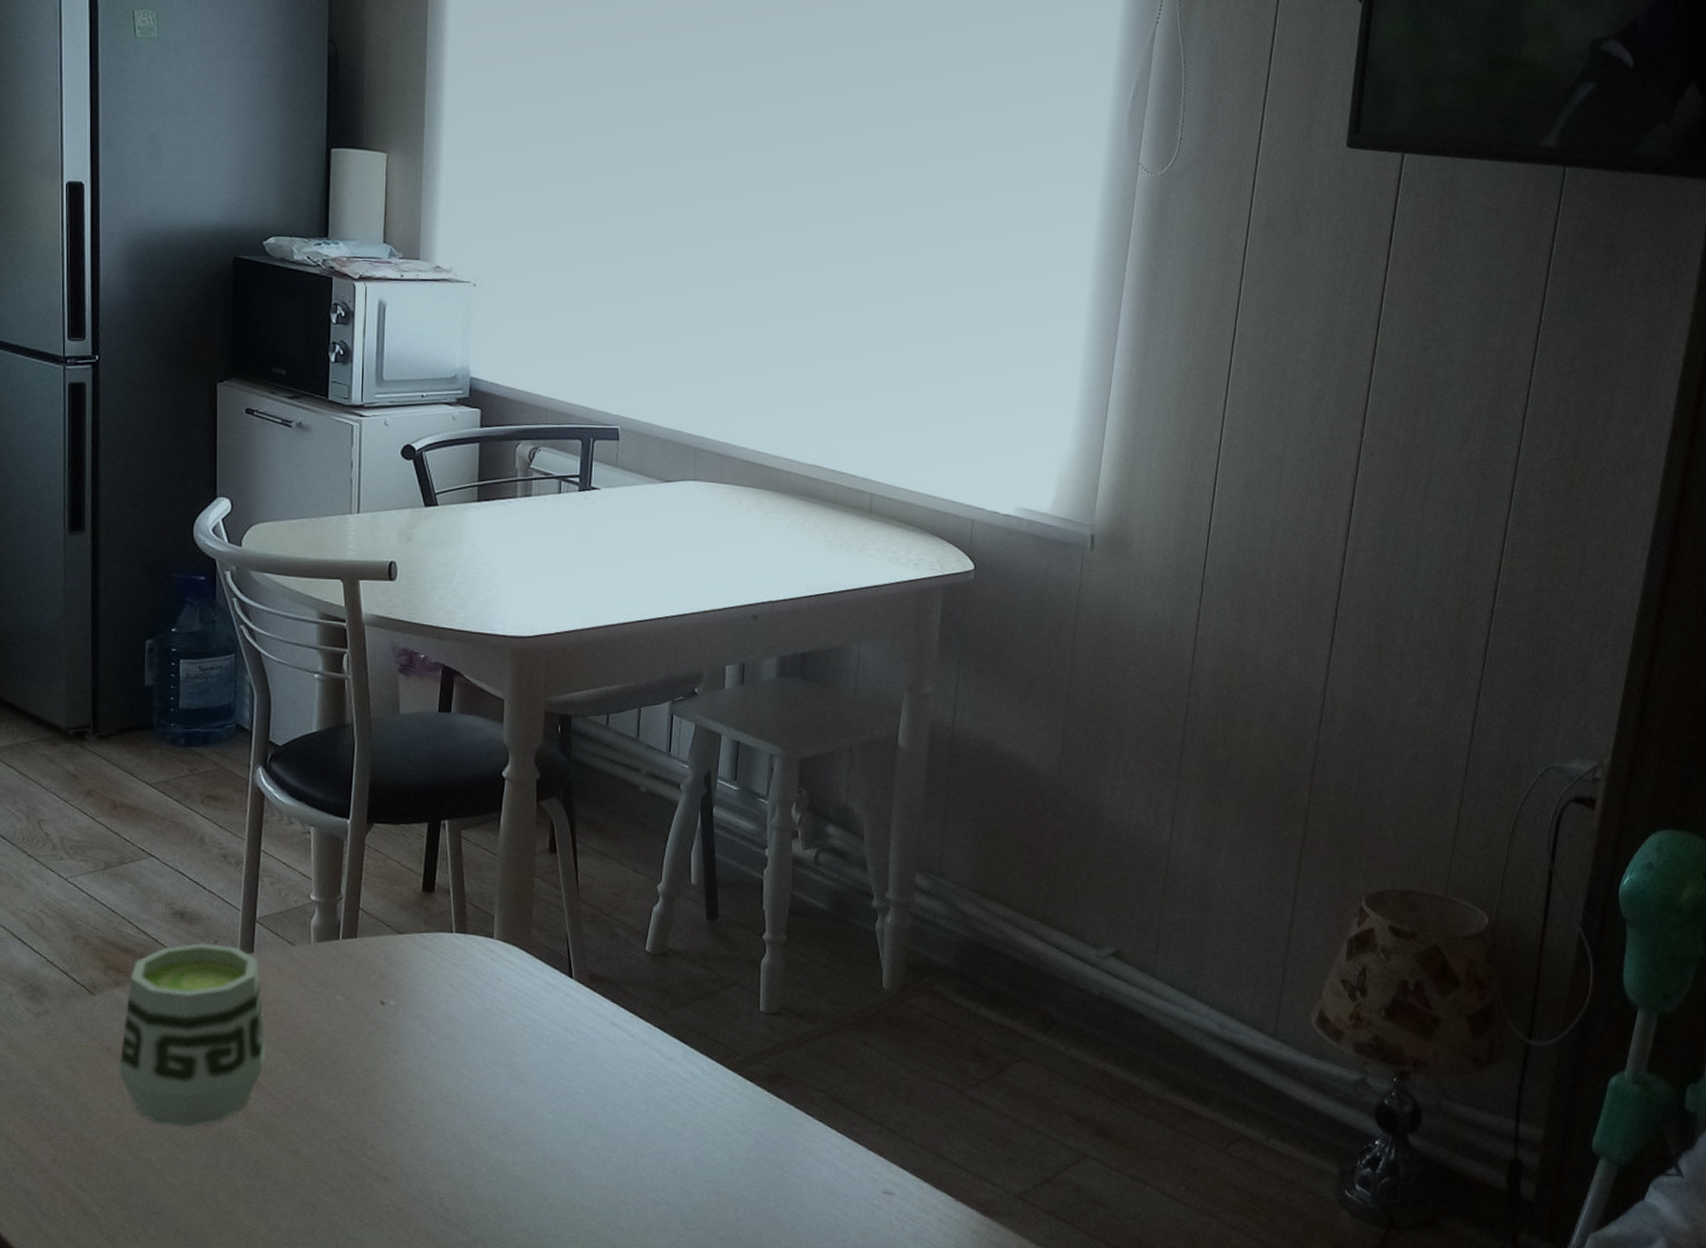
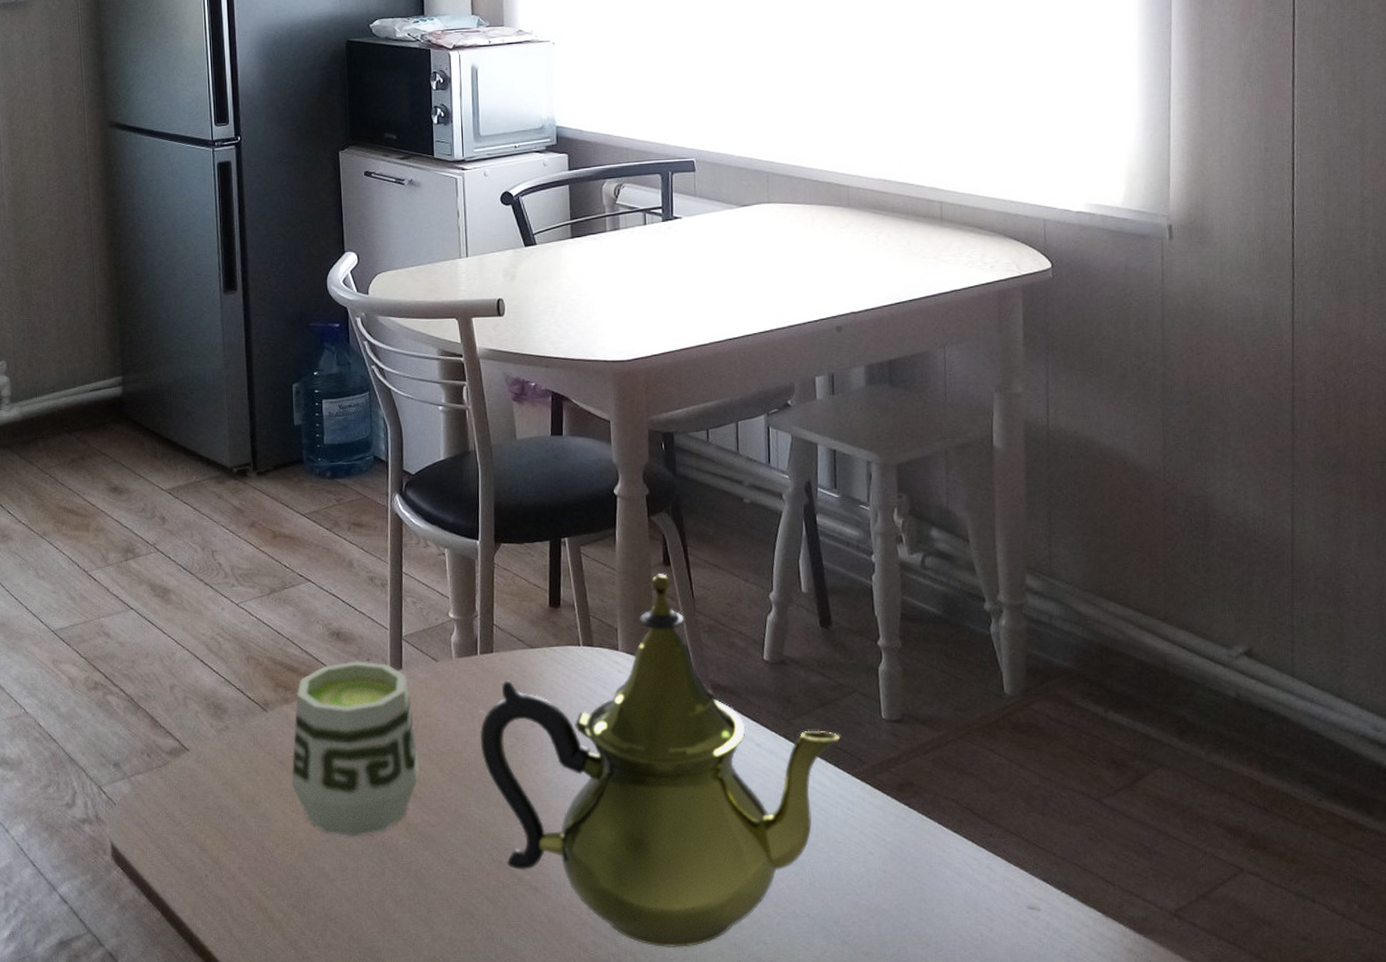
teapot: none [335,861,717,1235] -> present [479,574,841,947]

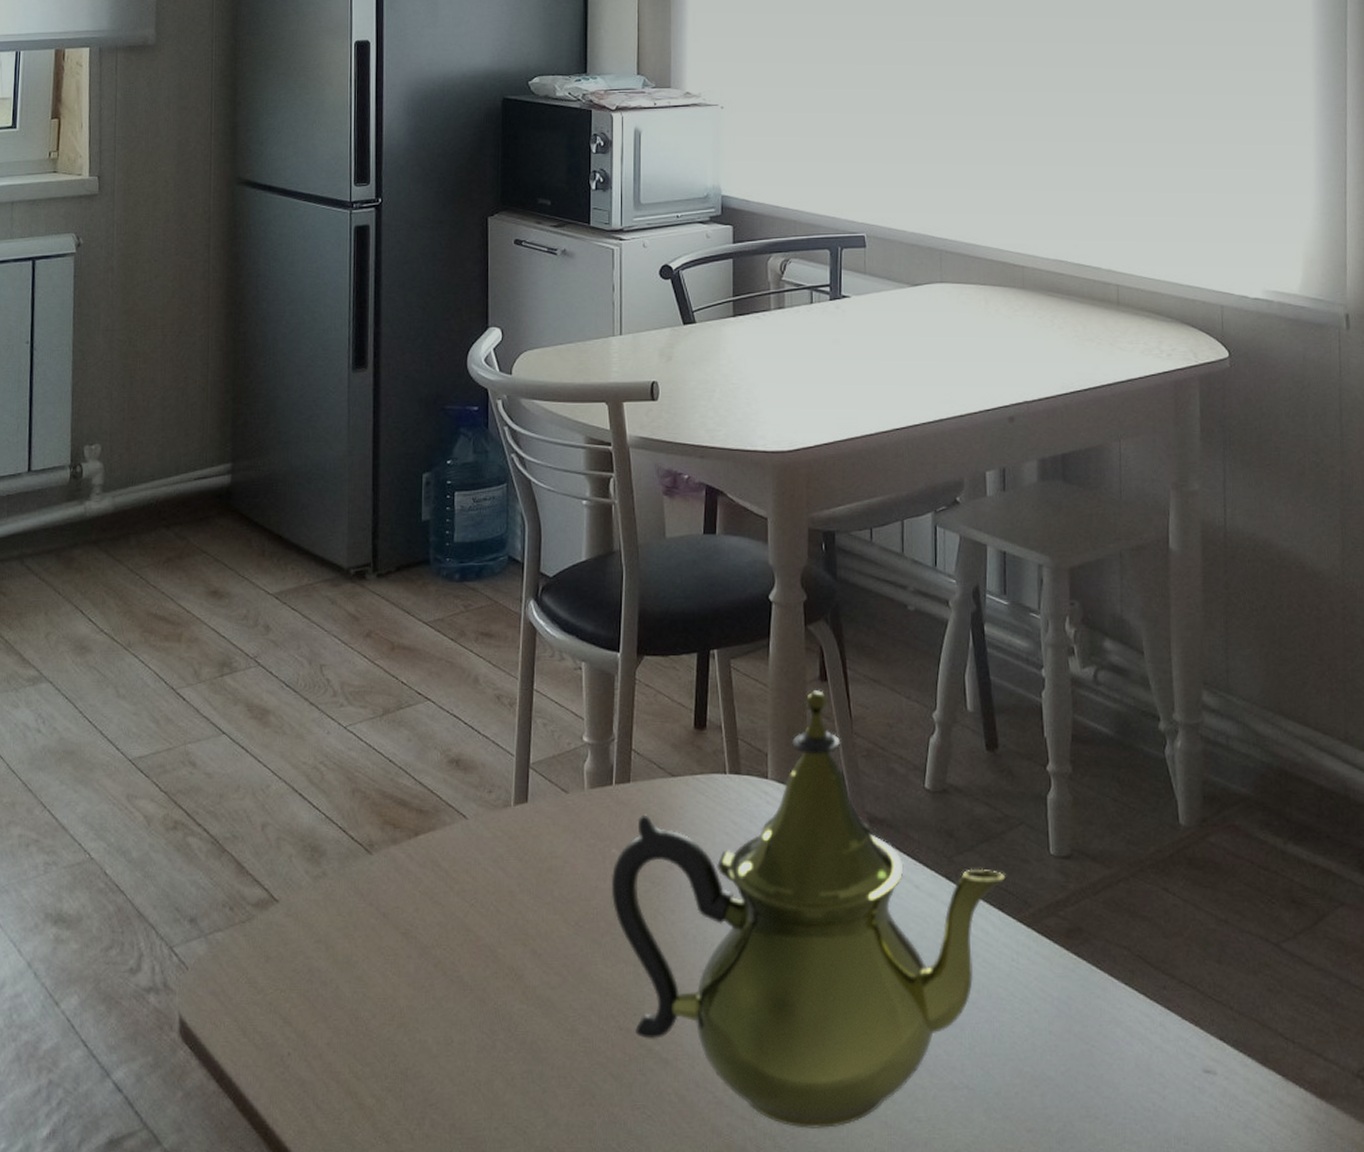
cup: present [291,661,419,837] -> none [395,793,542,1004]

